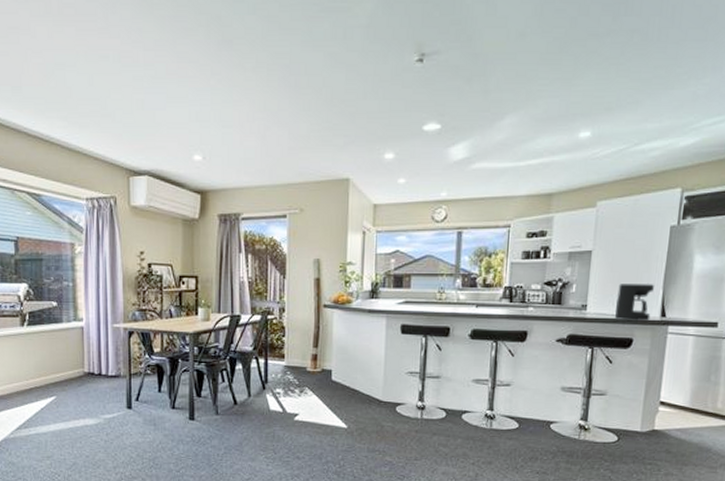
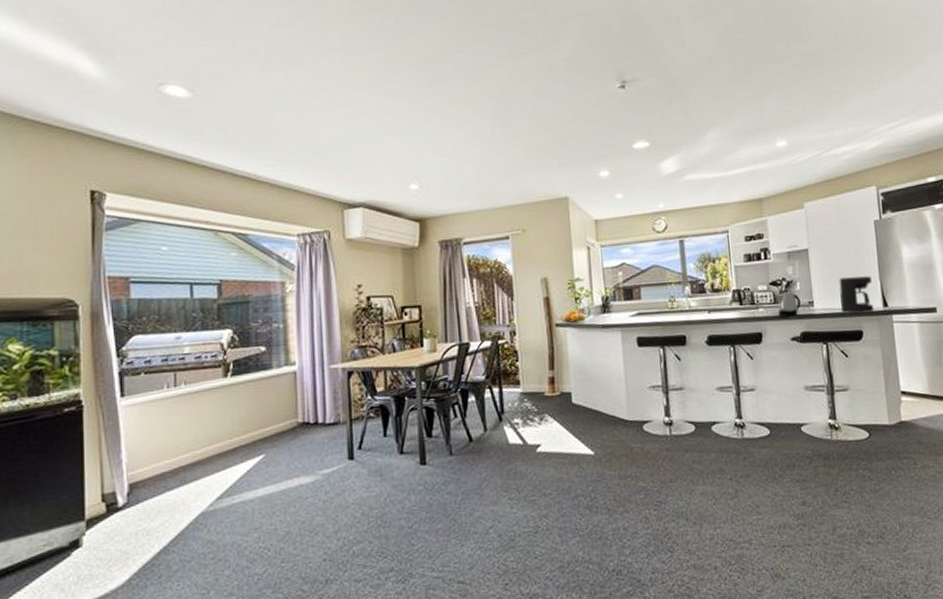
kettle: none [548,292,574,318] -> present [777,291,801,317]

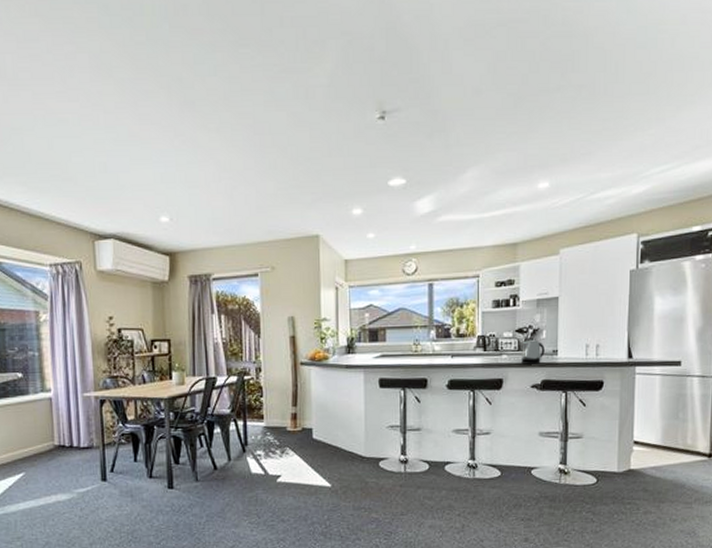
coffee maker: present [839,276,874,314] -> none [584,327,619,364]

